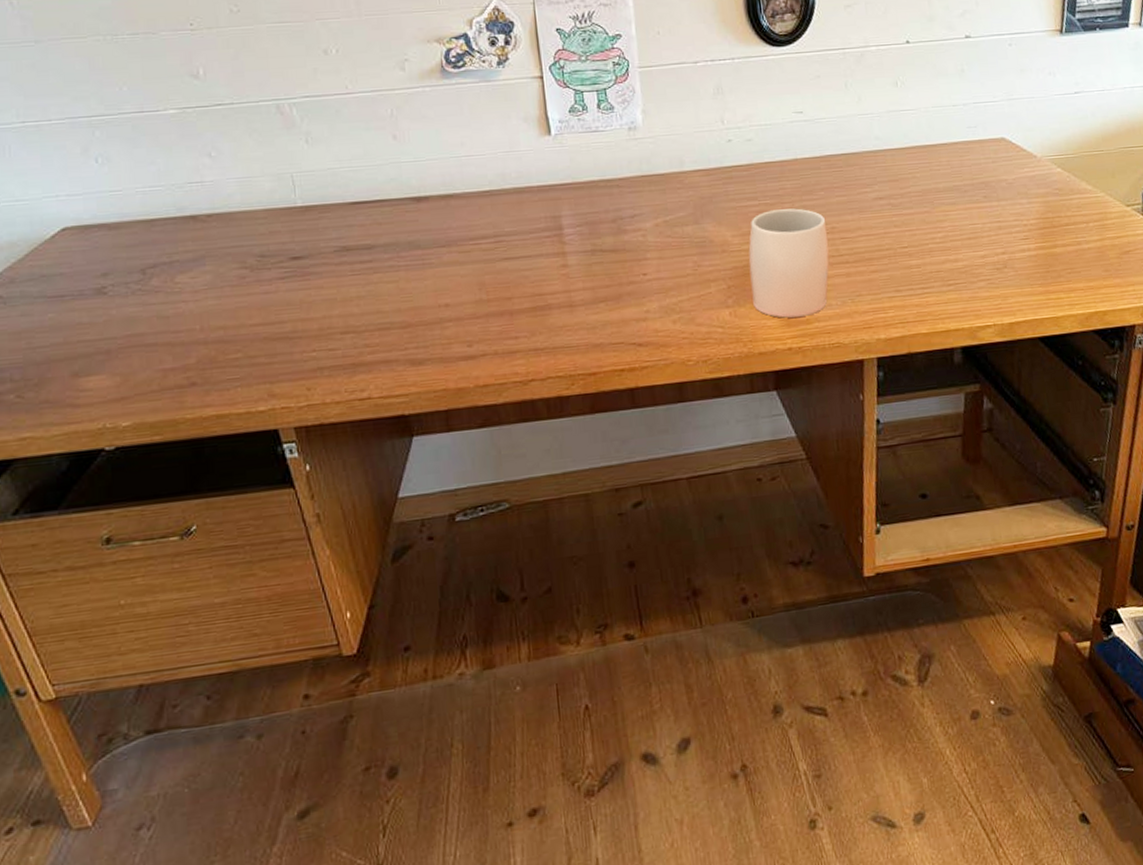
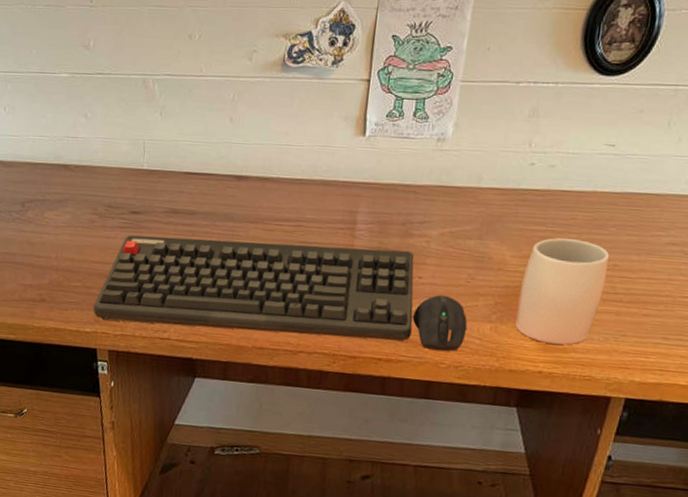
computer keyboard: none [264,248,650,393] -> present [93,235,414,341]
computer mouse: none [646,288,707,348] -> present [412,295,468,351]

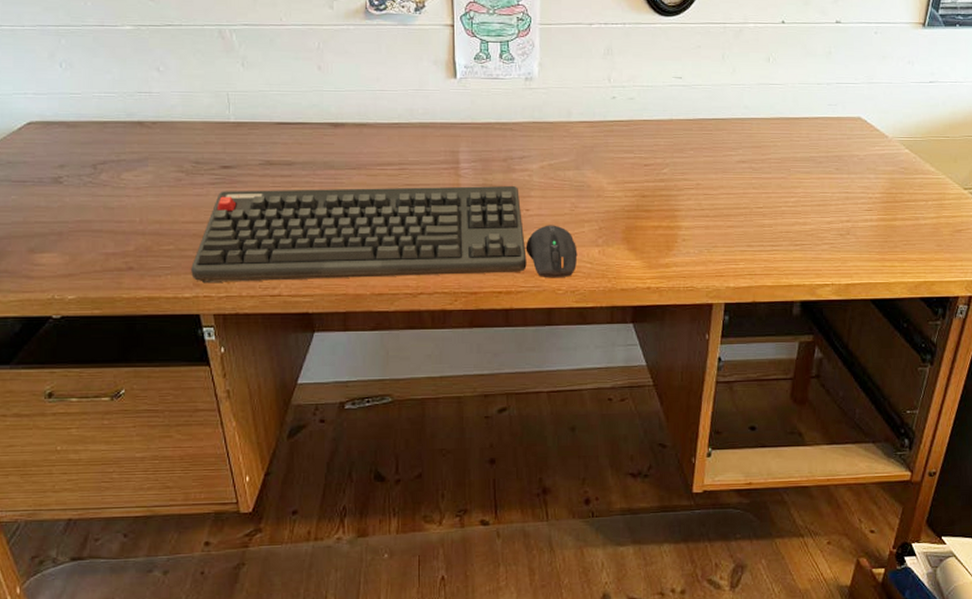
mug: present [515,238,610,345] -> none [620,163,693,260]

